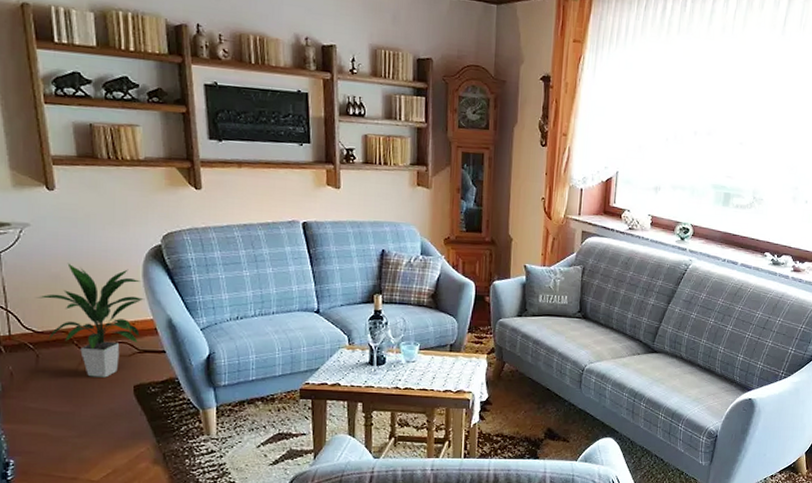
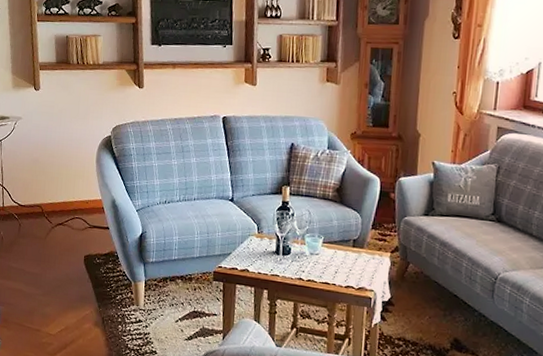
indoor plant: present [35,263,144,378] -> none [21,149,96,247]

